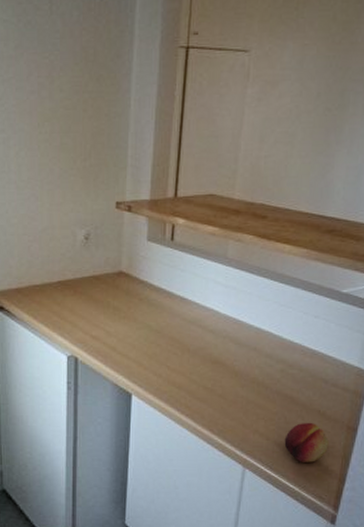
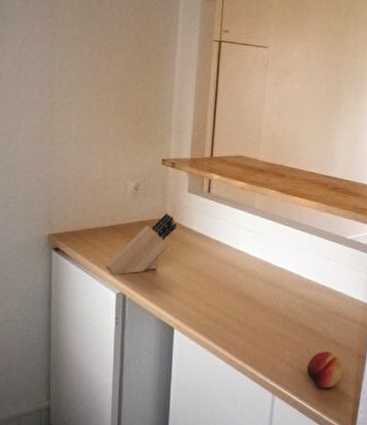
knife block: none [55,265,134,335] -> present [106,213,176,274]

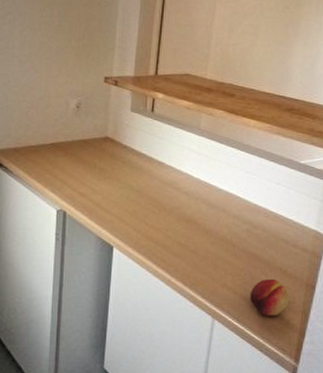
knife block: present [106,213,176,274] -> none [47,132,118,192]

